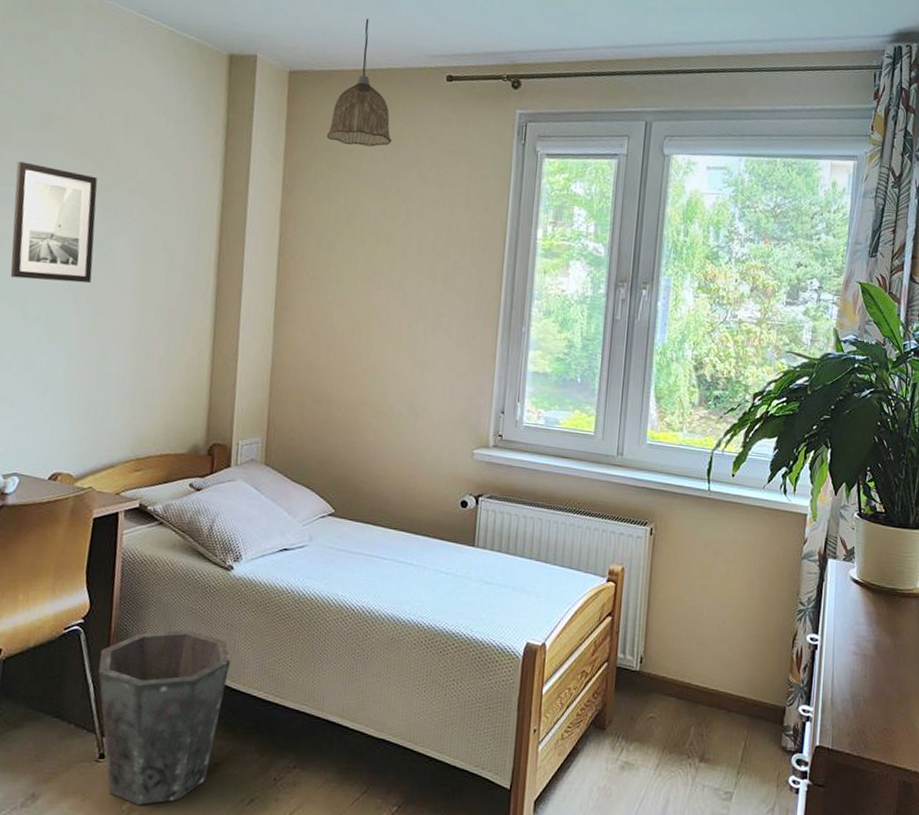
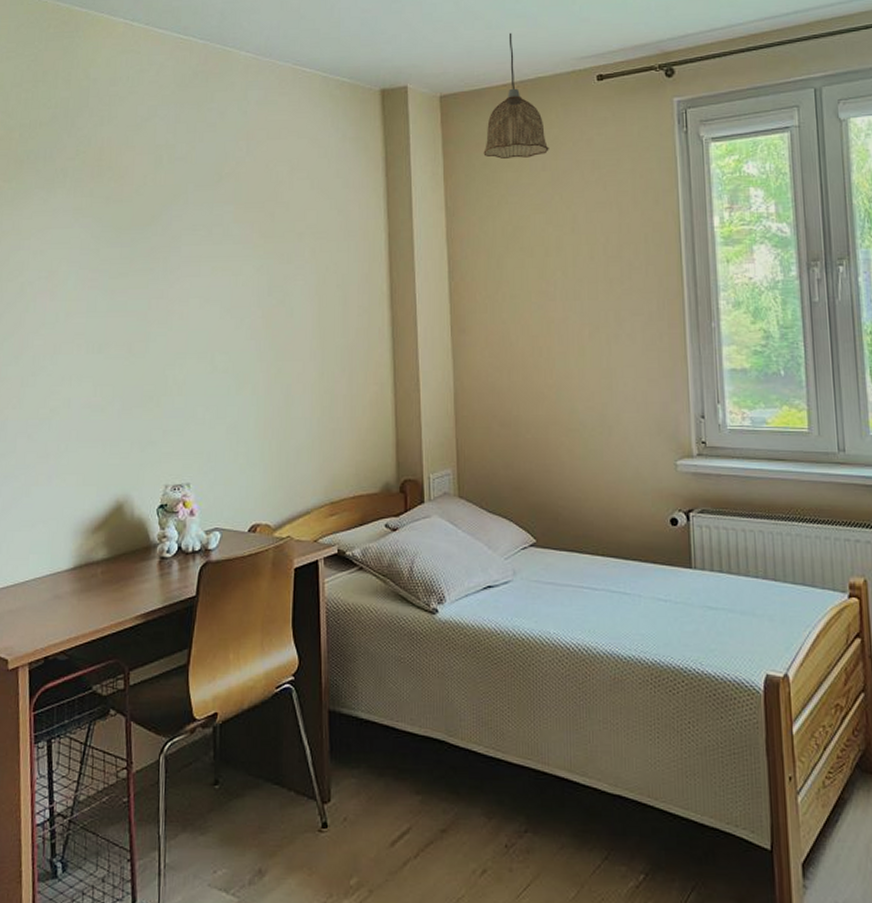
wall art: present [10,161,98,284] -> none [195,221,272,333]
waste bin: present [98,630,231,805] -> none [313,682,446,879]

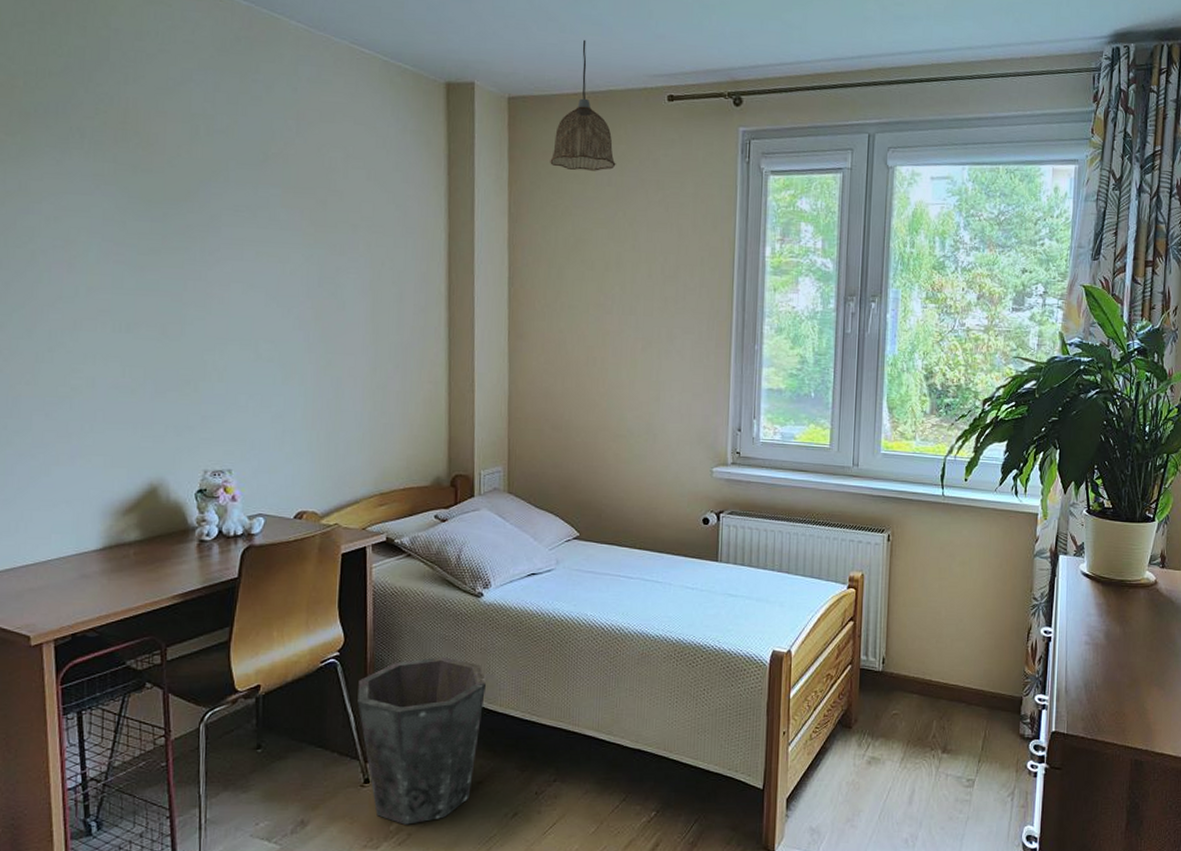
waste bin: none [313,682,446,879] -> present [357,657,487,825]

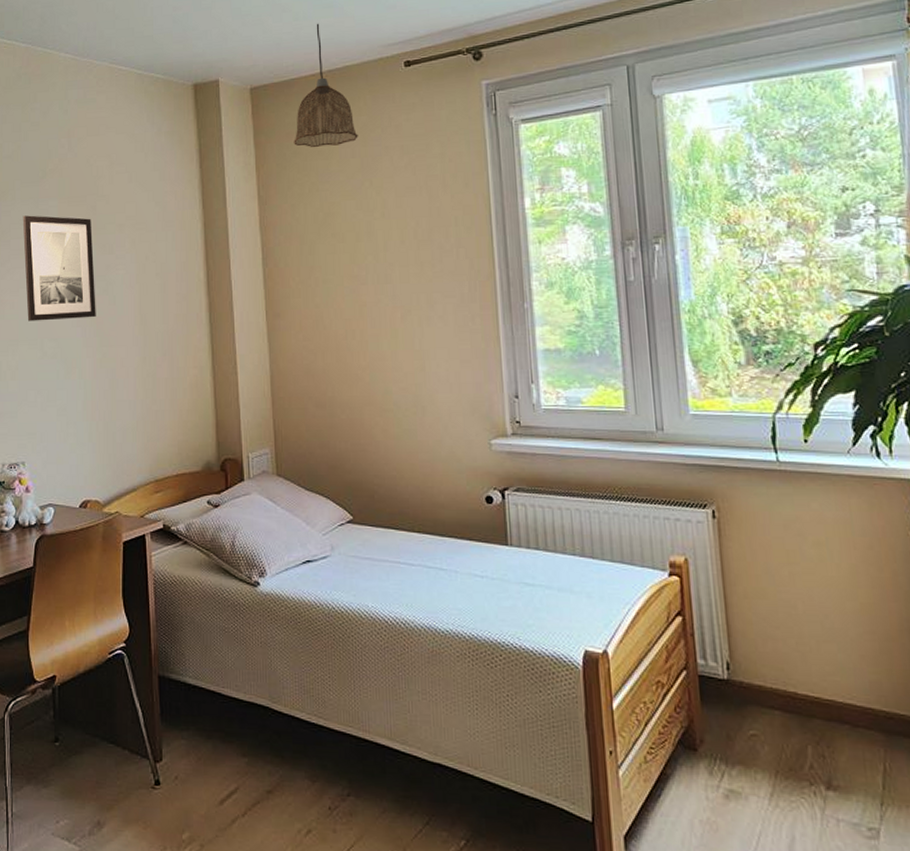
wall art: none [237,201,323,322] -> present [22,215,96,321]
waste bin: present [357,657,487,825] -> none [144,650,270,835]

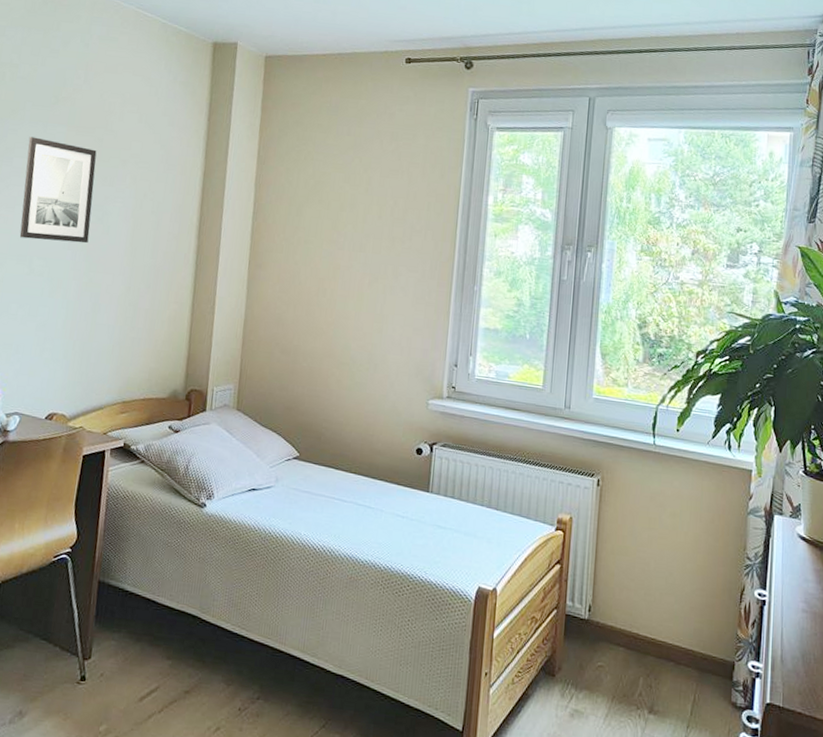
pendant lamp: present [294,23,358,147] -> none [297,9,356,122]

